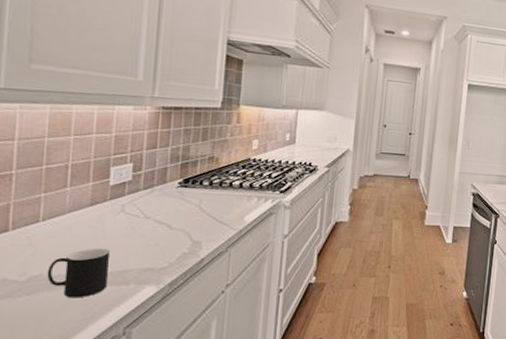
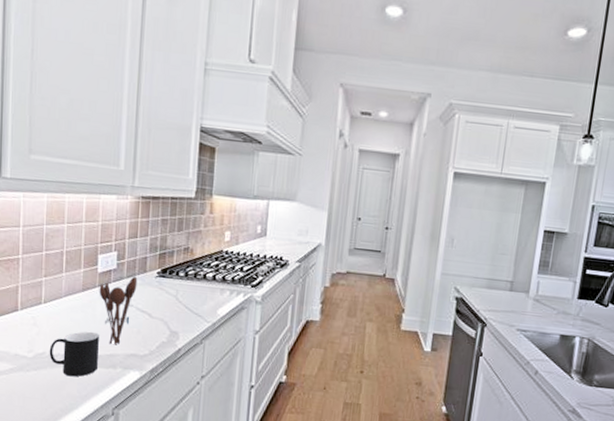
utensil holder: none [110,188,156,260] -> present [99,277,138,345]

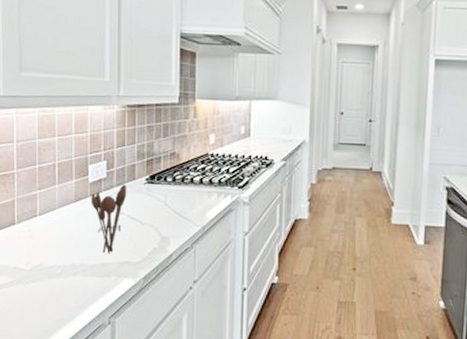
cup: present [49,331,99,377] -> none [46,241,93,287]

